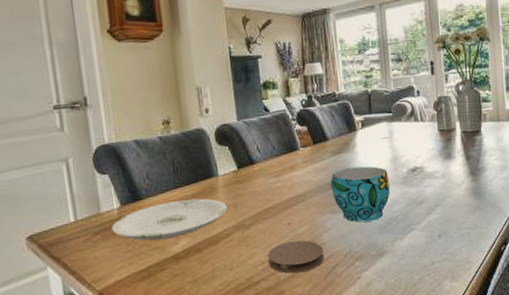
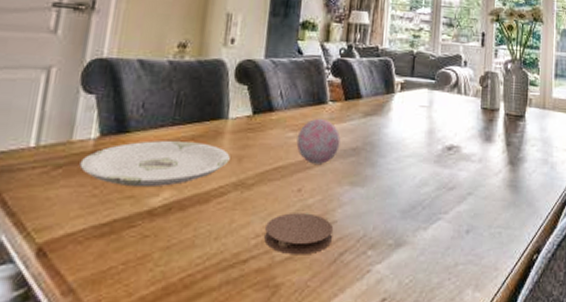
decorative ball: none [278,162,317,201] -> present [296,118,341,164]
cup: present [330,166,391,223] -> none [355,134,422,202]

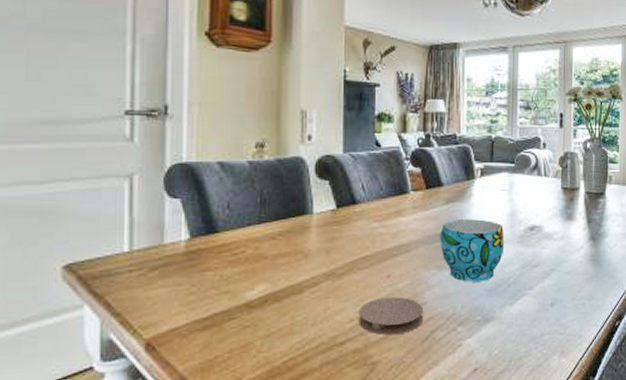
plate: present [79,140,230,188] -> none [174,238,318,283]
decorative ball: present [296,118,341,164] -> none [382,207,424,251]
cup: none [355,134,422,202] -> present [440,219,505,282]

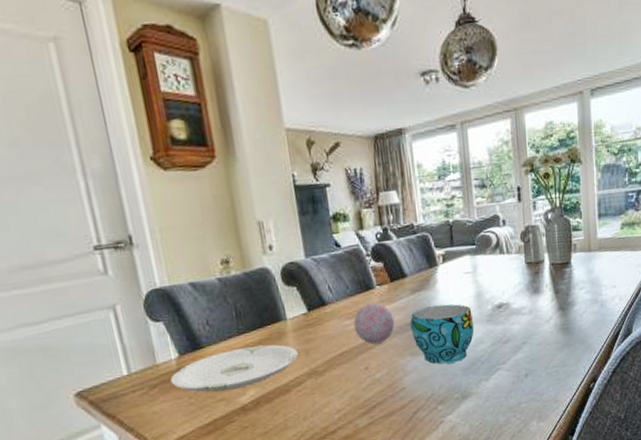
plate: none [174,238,318,283] -> present [170,344,298,392]
coaster: present [359,297,423,335] -> none [344,385,404,421]
decorative ball: none [382,207,424,251] -> present [353,302,395,345]

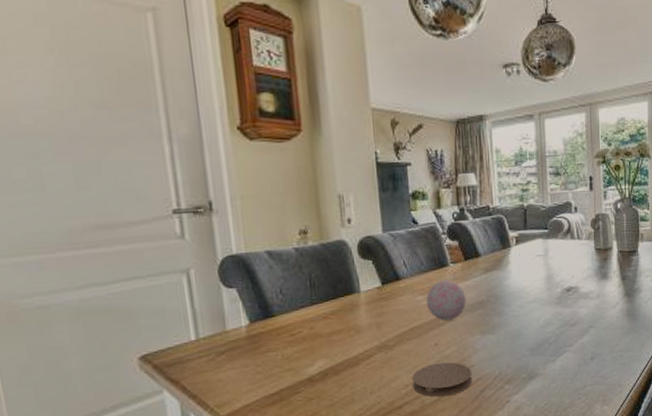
plate: present [170,344,298,392] -> none [238,316,369,362]
coaster: none [344,385,404,421] -> present [412,362,472,397]
cup: present [410,304,475,365] -> none [481,285,544,344]

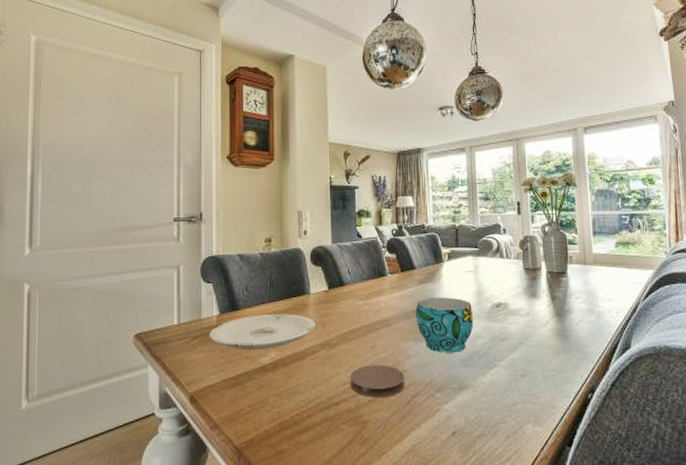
plate: none [238,316,369,362] -> present [209,314,316,350]
decorative ball: present [426,279,467,321] -> none [366,288,402,325]
cup: none [481,285,544,344] -> present [415,297,474,353]

